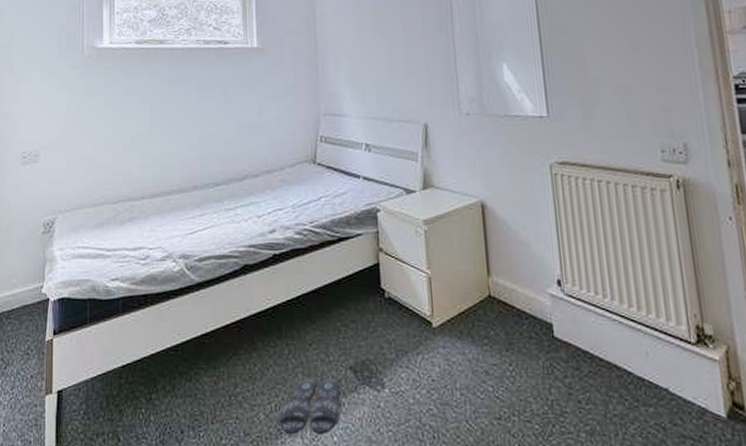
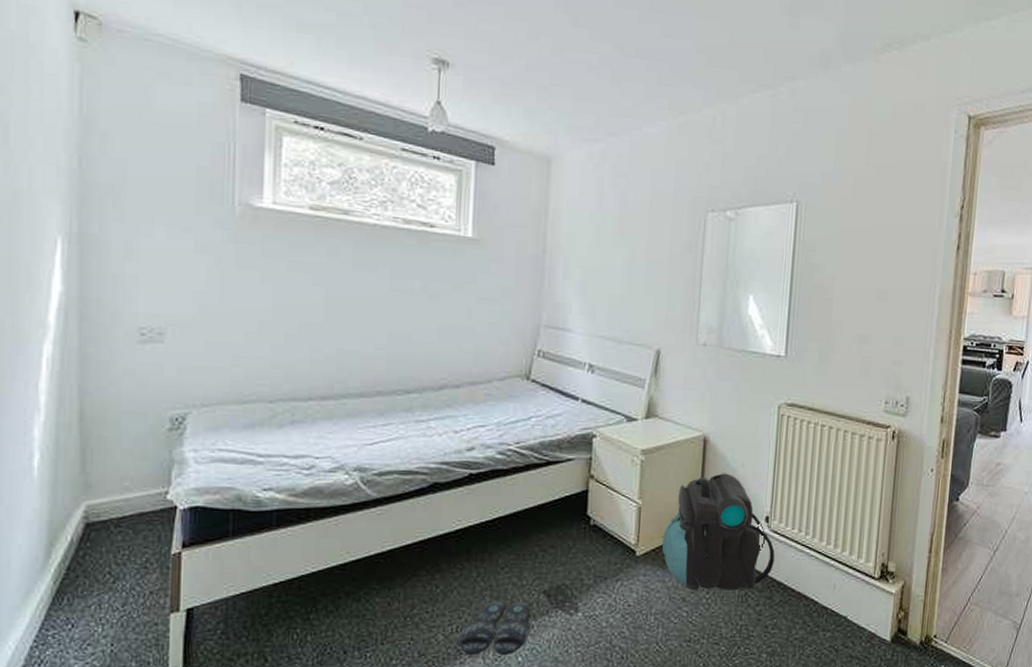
backpack: none [456,237,575,363] -> present [662,473,775,591]

